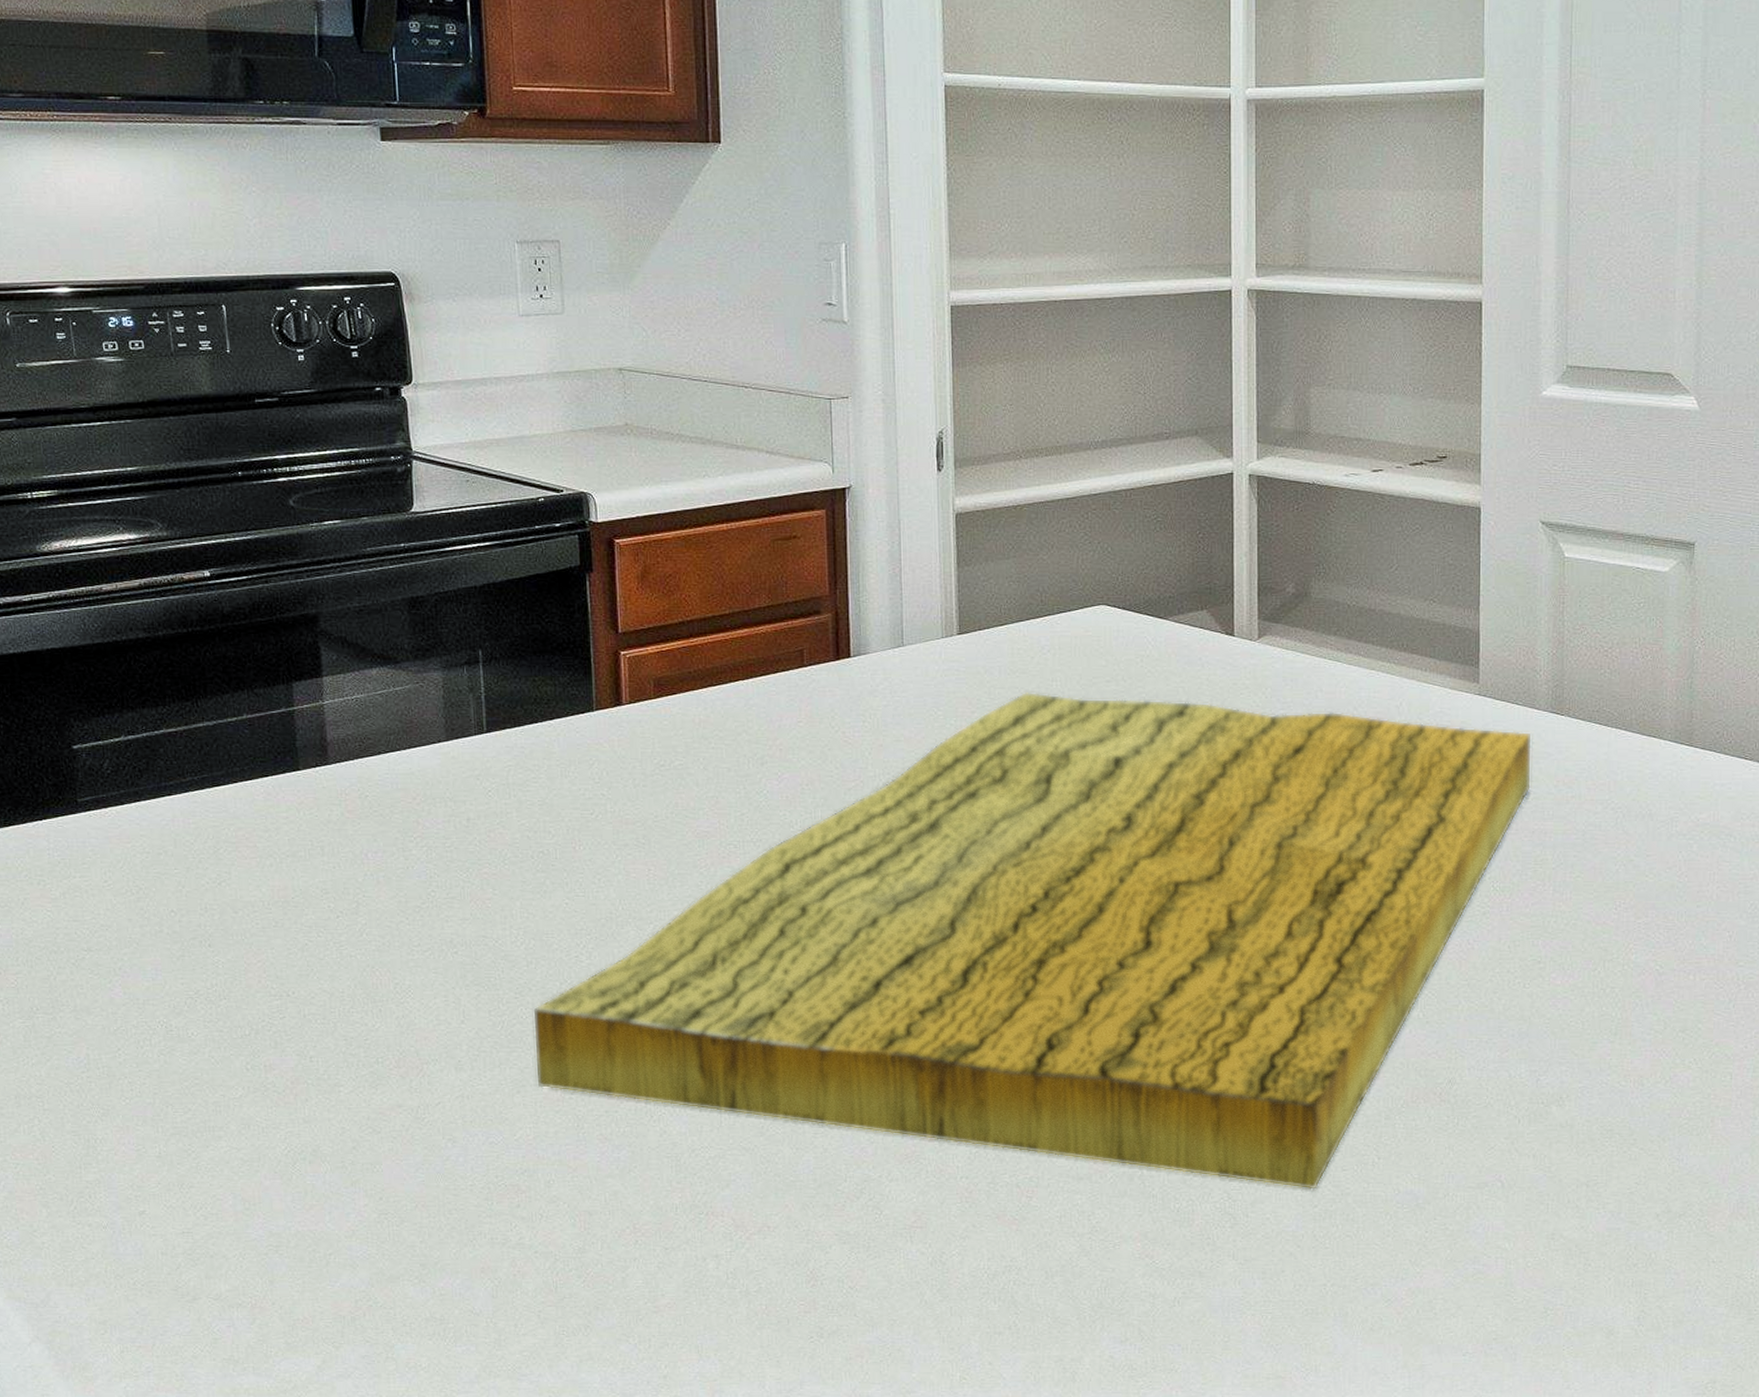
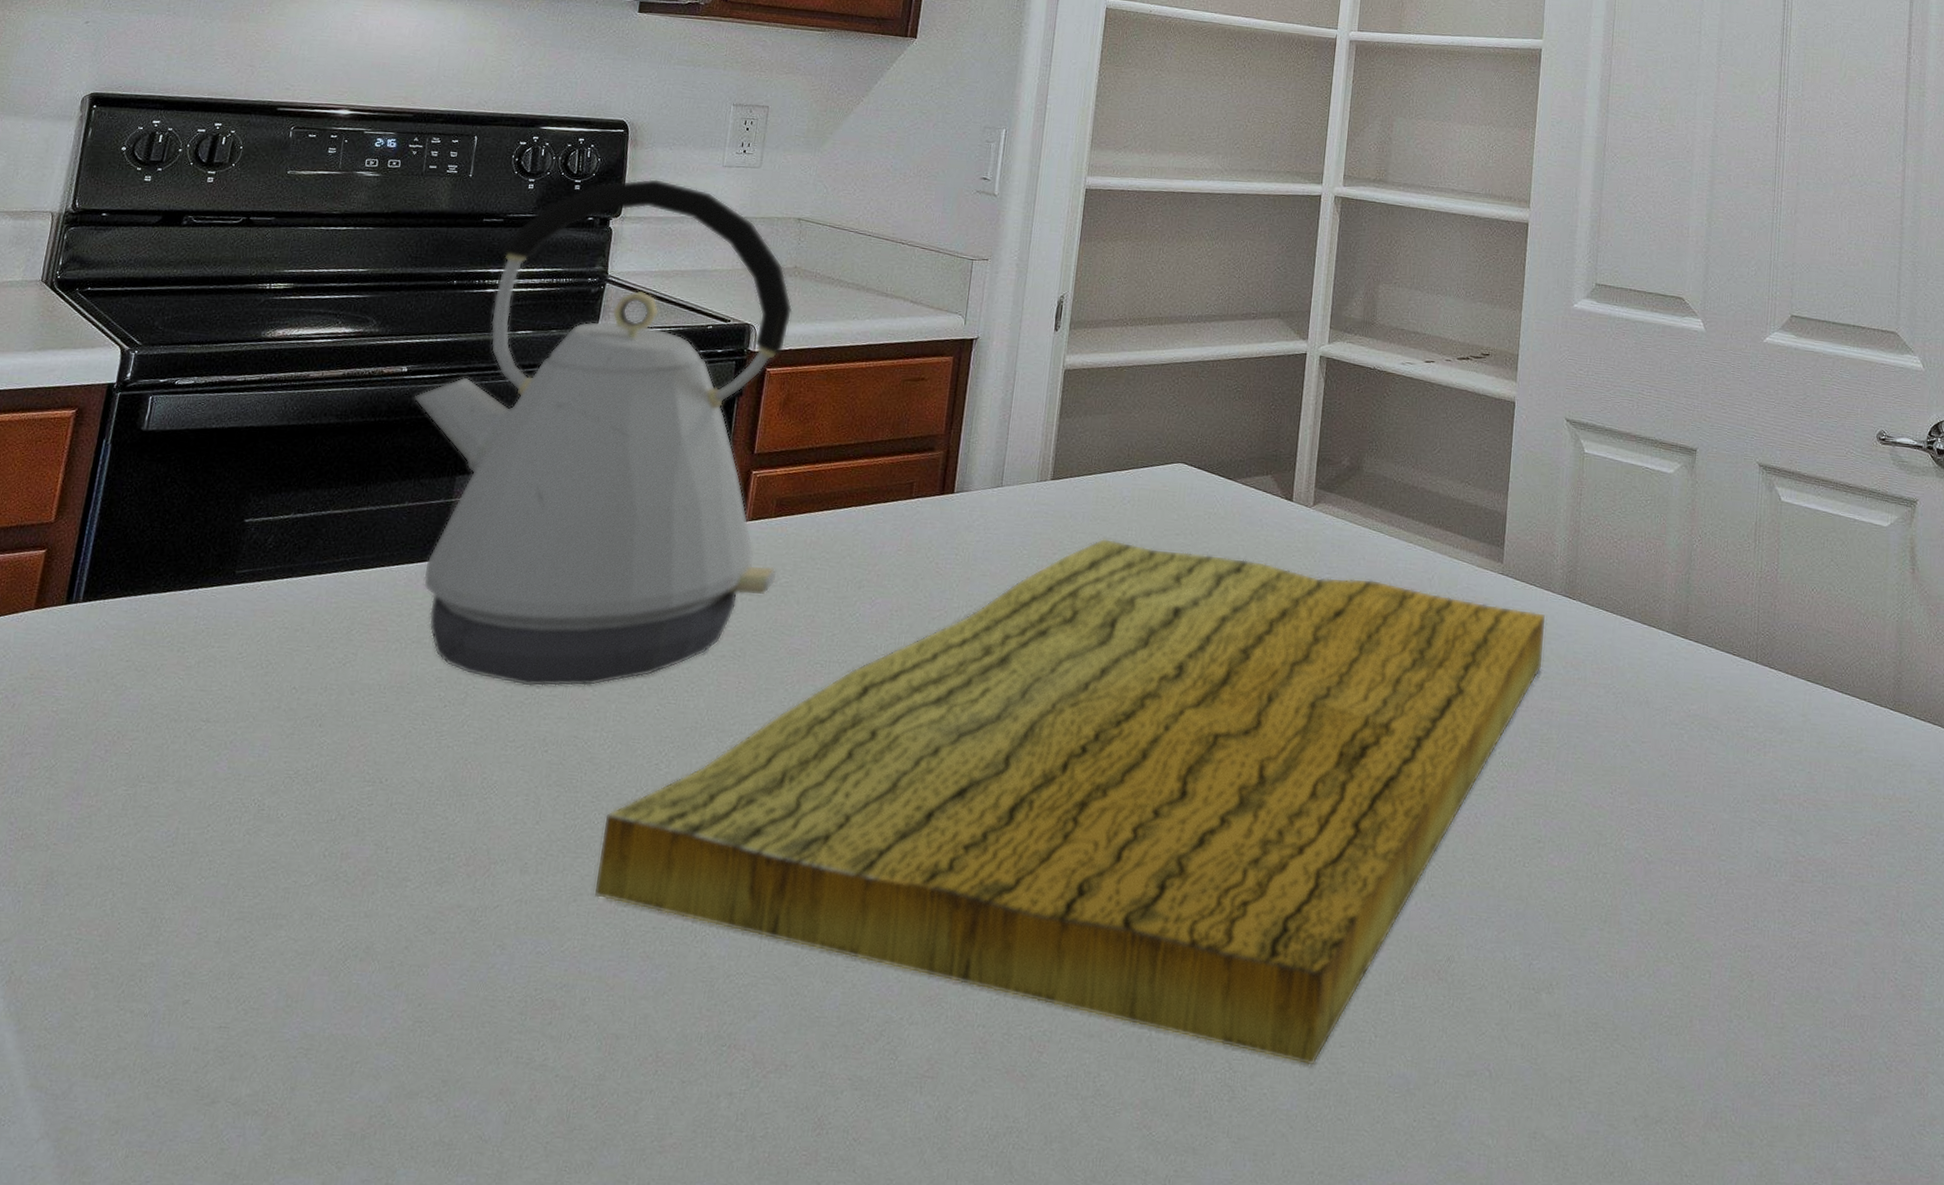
kettle: none [224,336,669,890] -> present [413,178,793,687]

